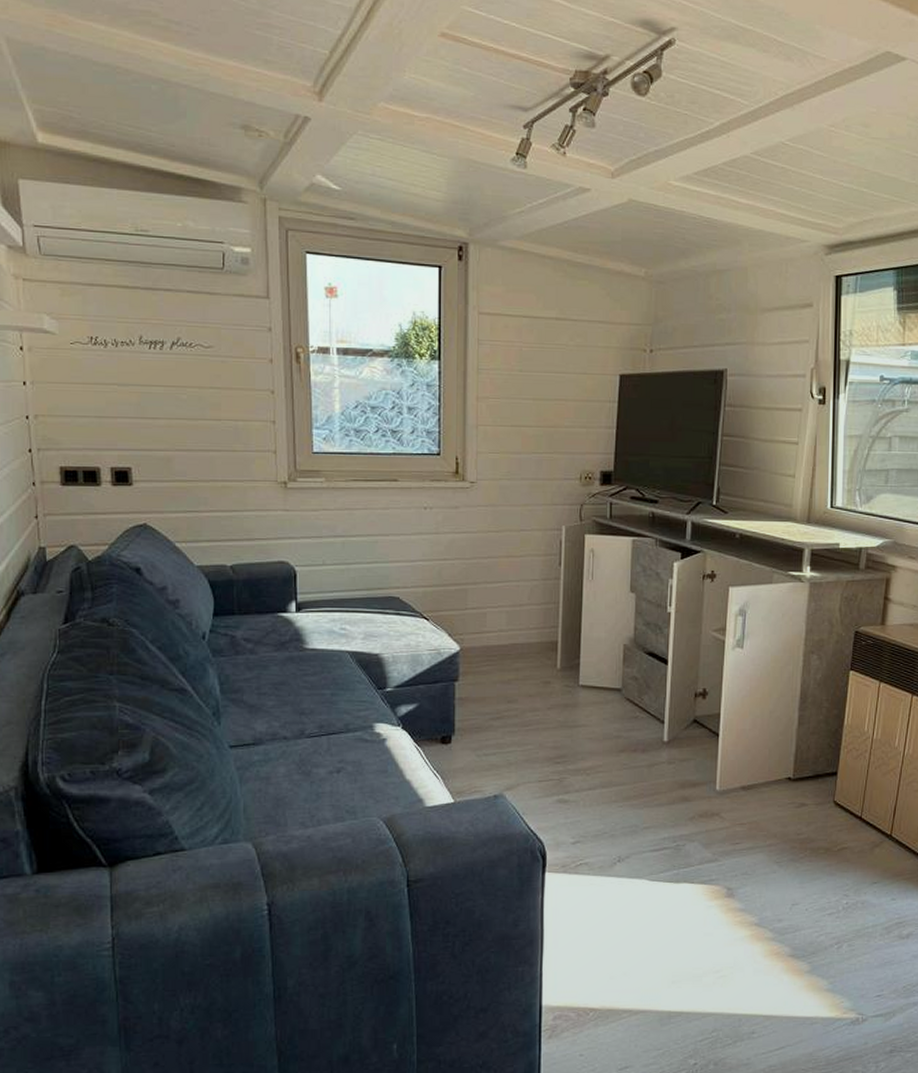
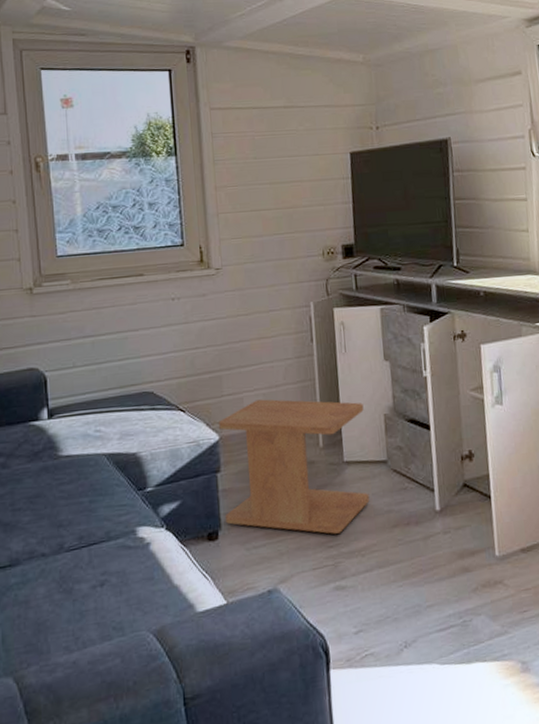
side table: none [459,616,604,751] -> present [219,399,370,534]

